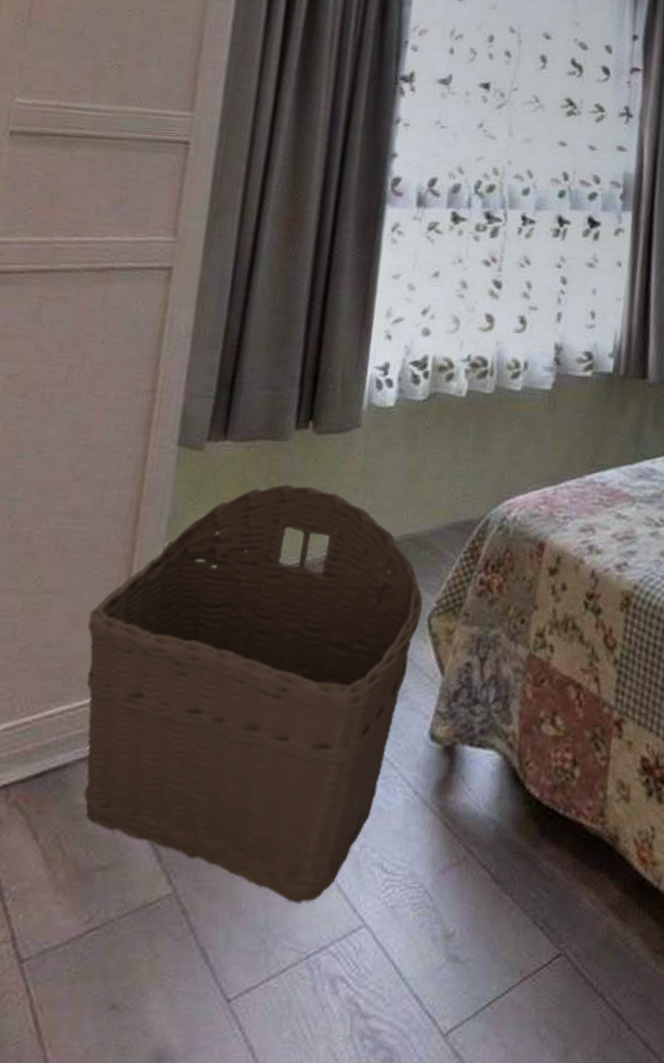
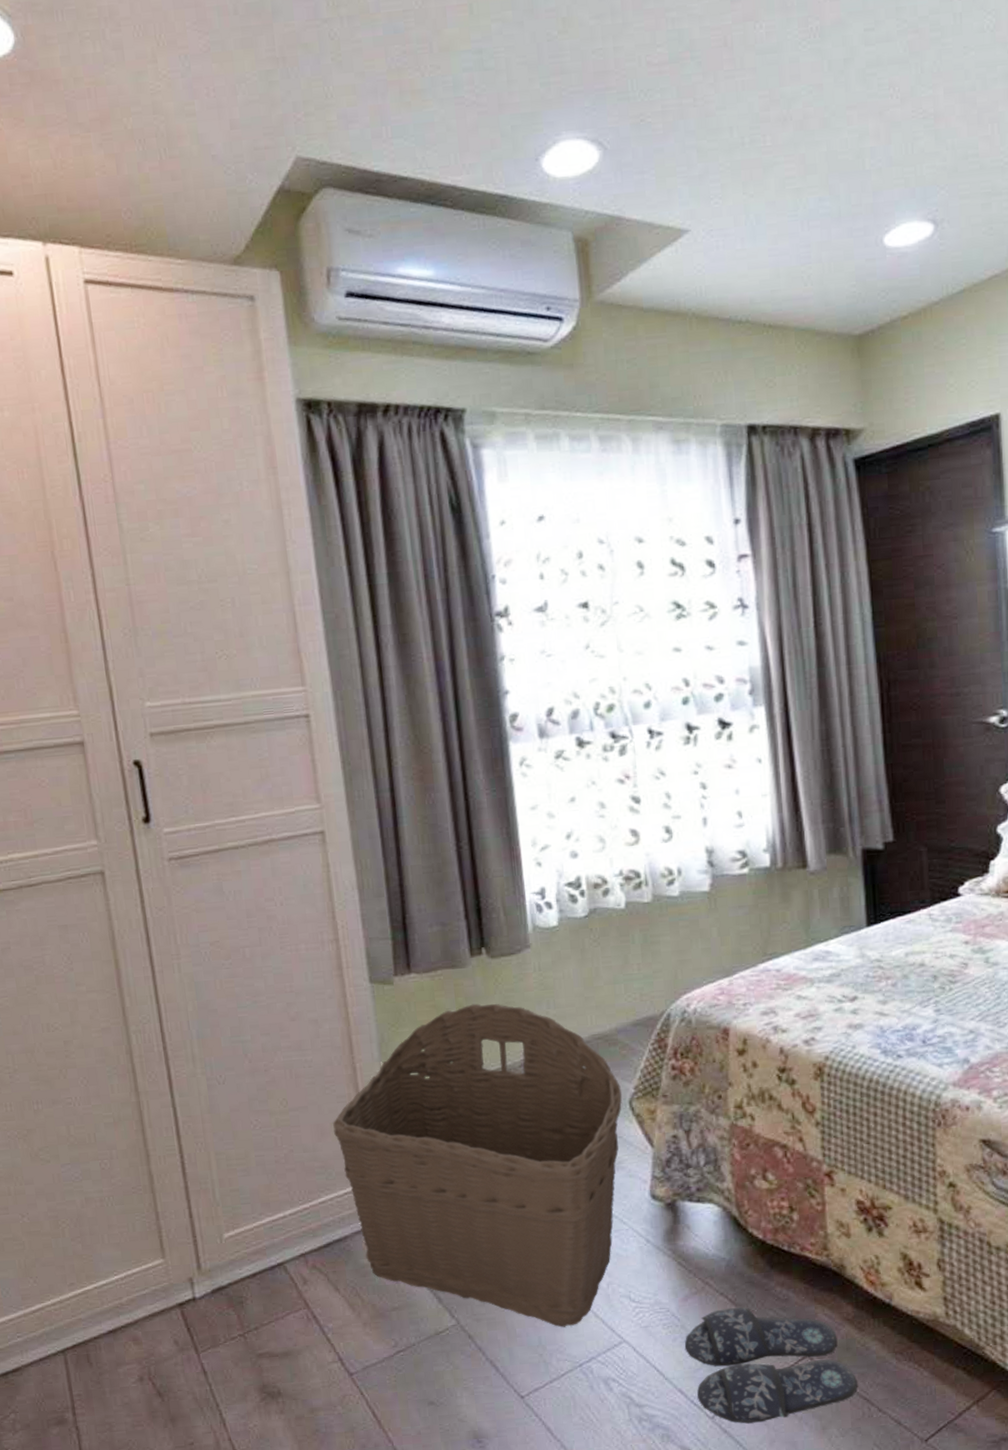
slippers: none [432,885,611,1045] -> present [685,1307,857,1424]

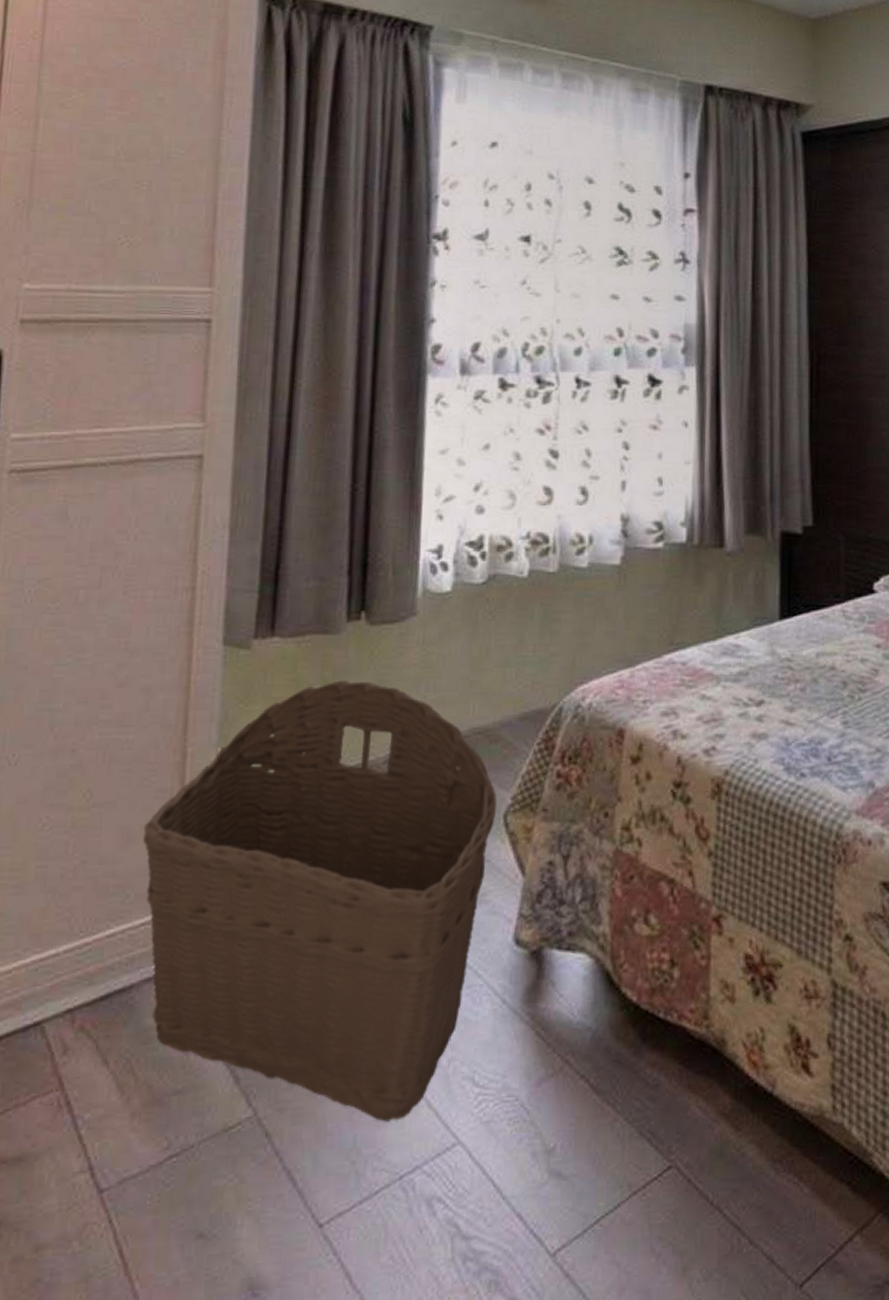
slippers: present [685,1307,857,1424] -> none [532,1096,728,1264]

